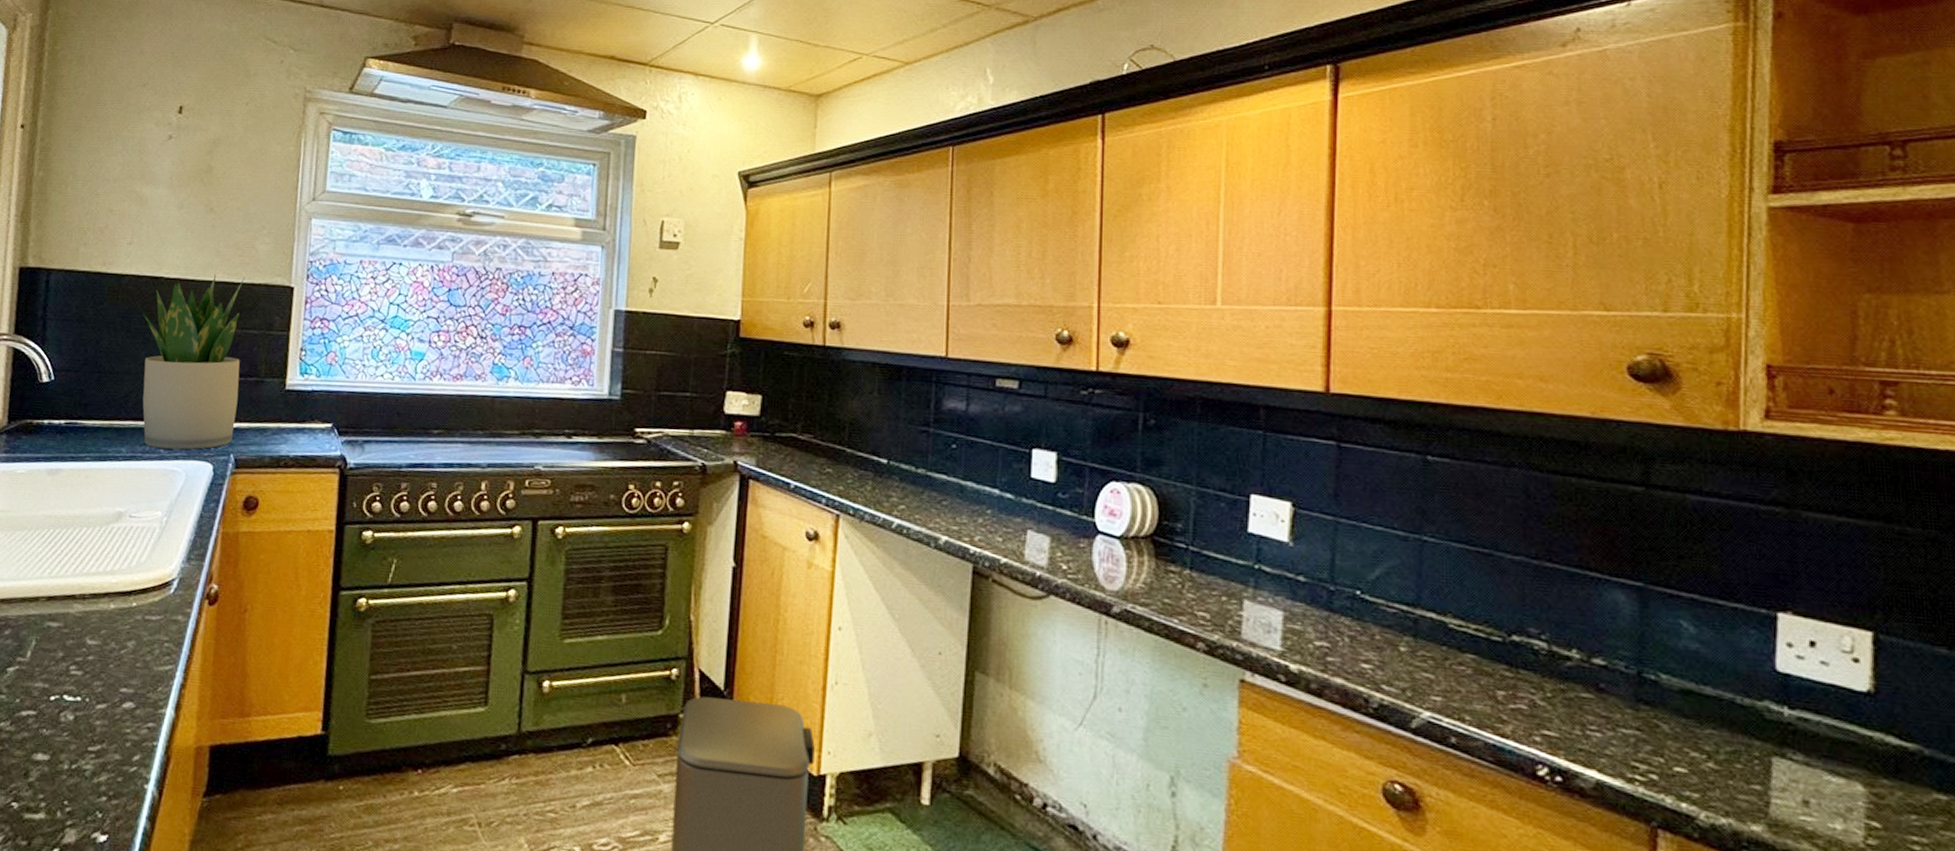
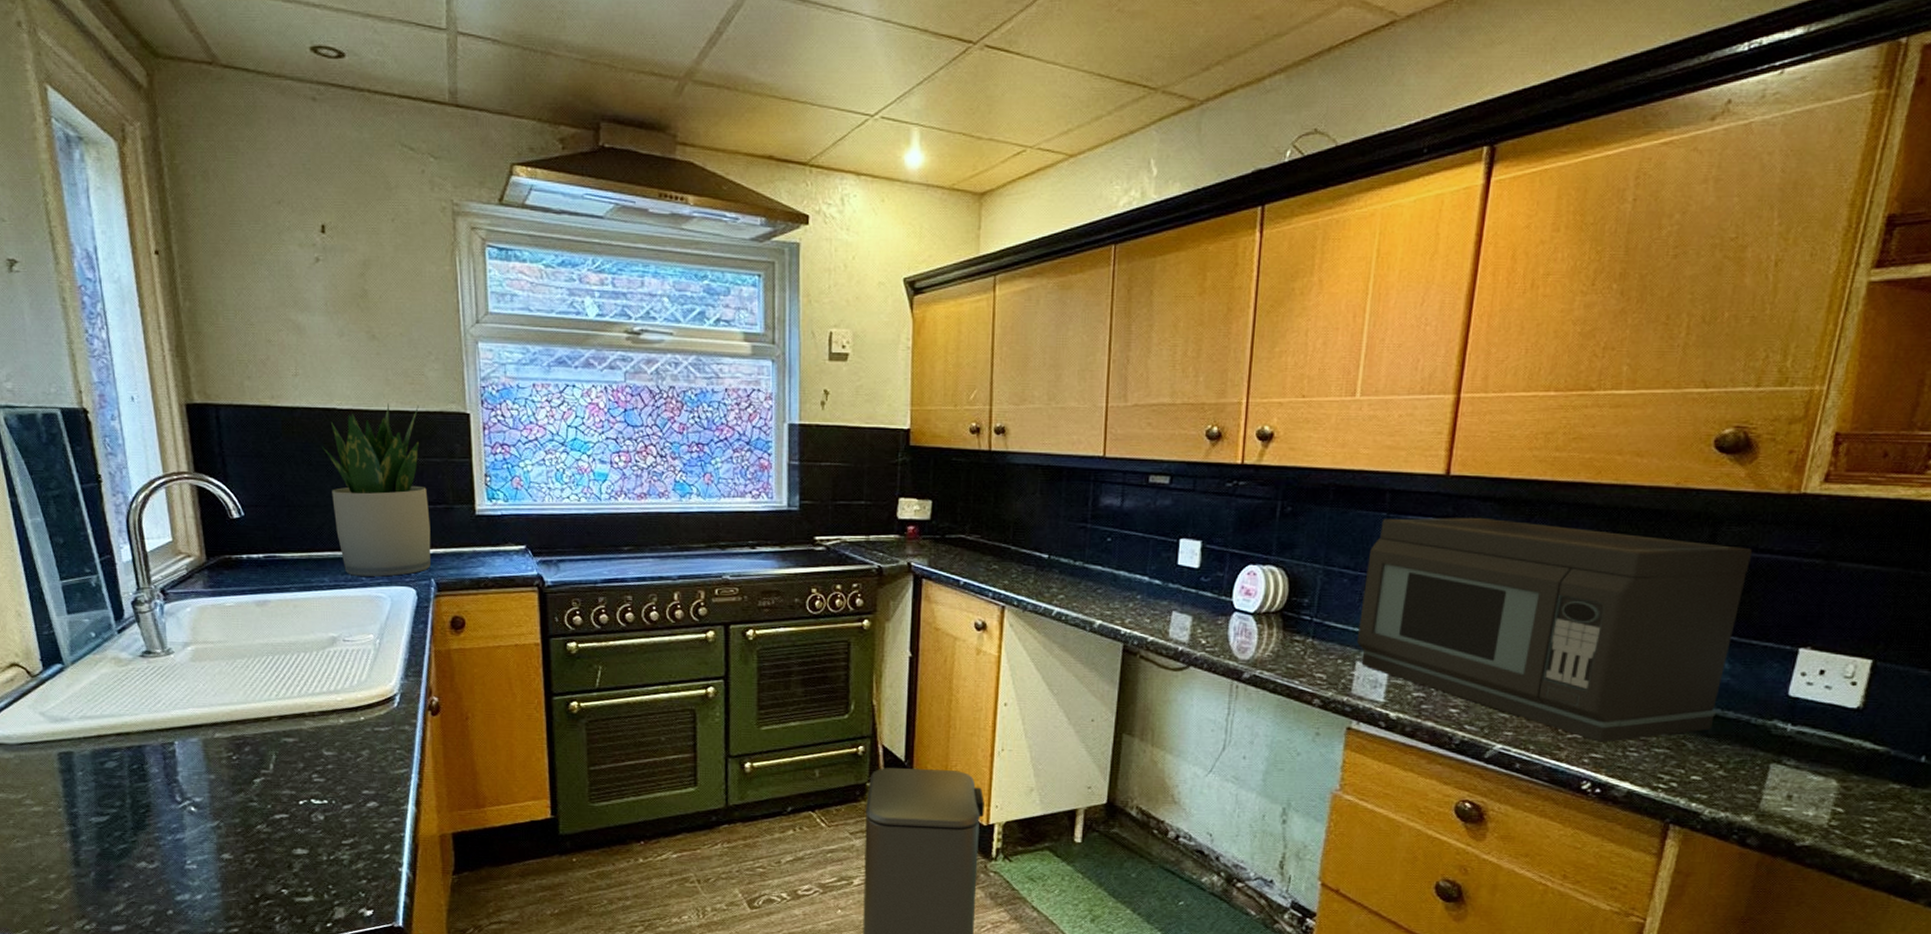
microwave: none [1241,437,1697,718] -> present [1356,517,1753,743]

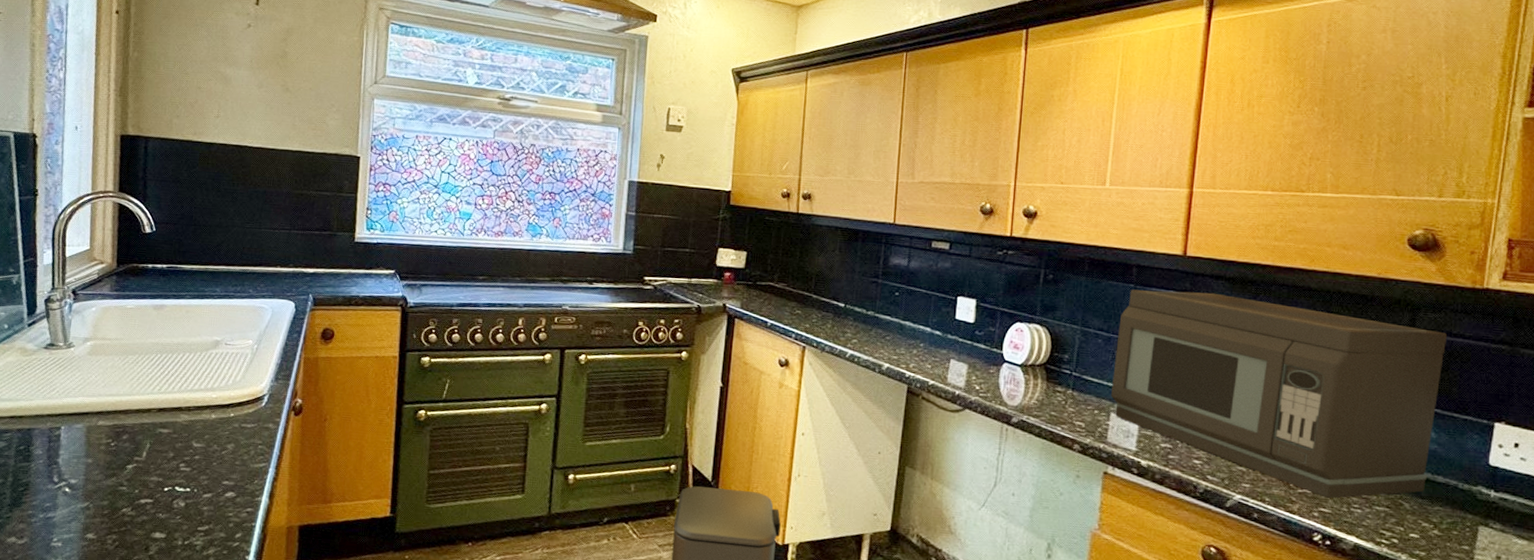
planter: present [322,402,432,577] -> none [231,143,318,291]

